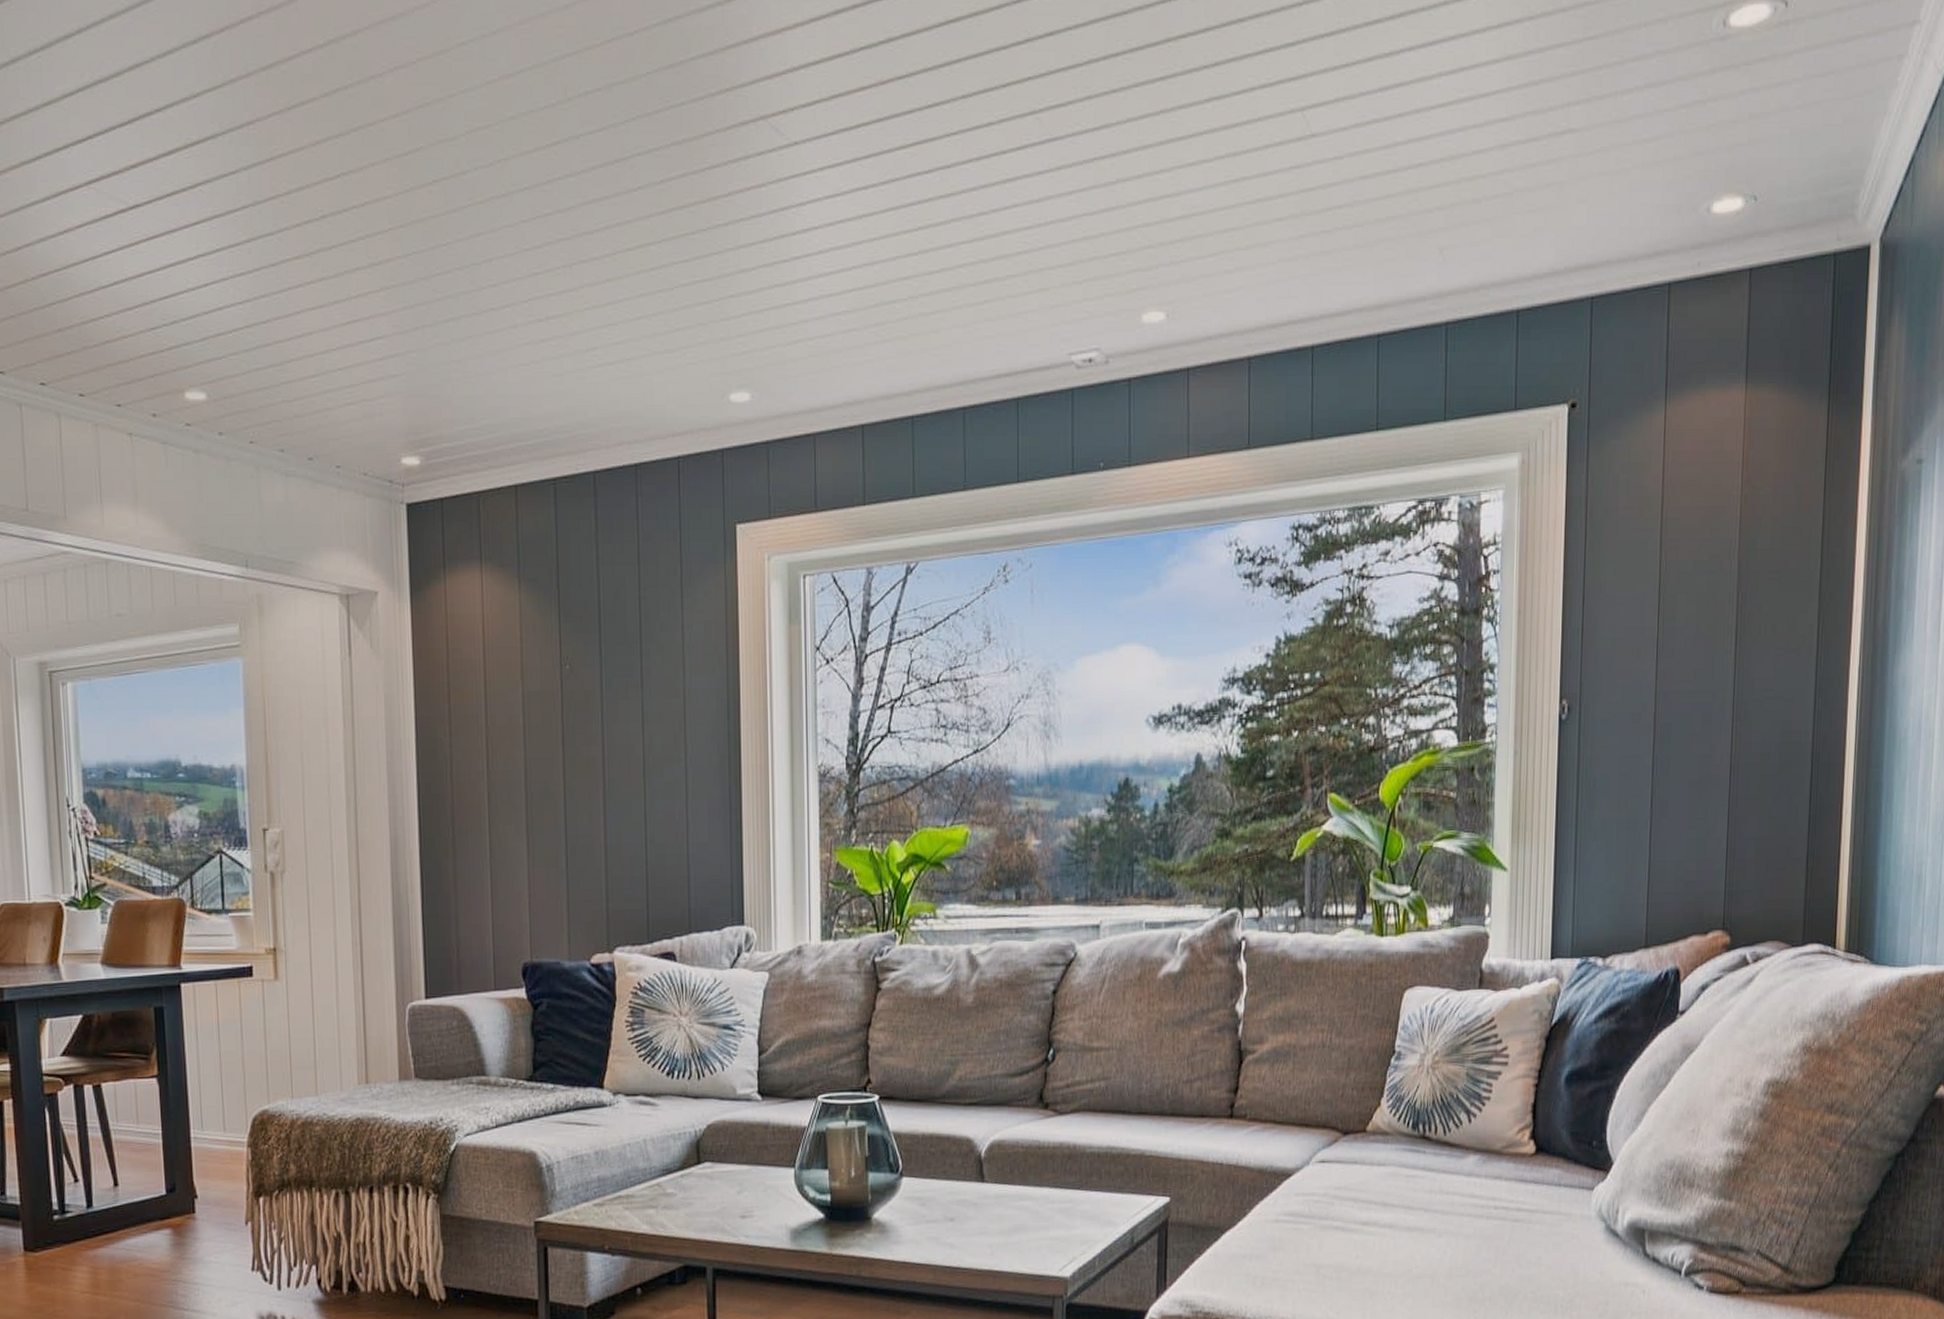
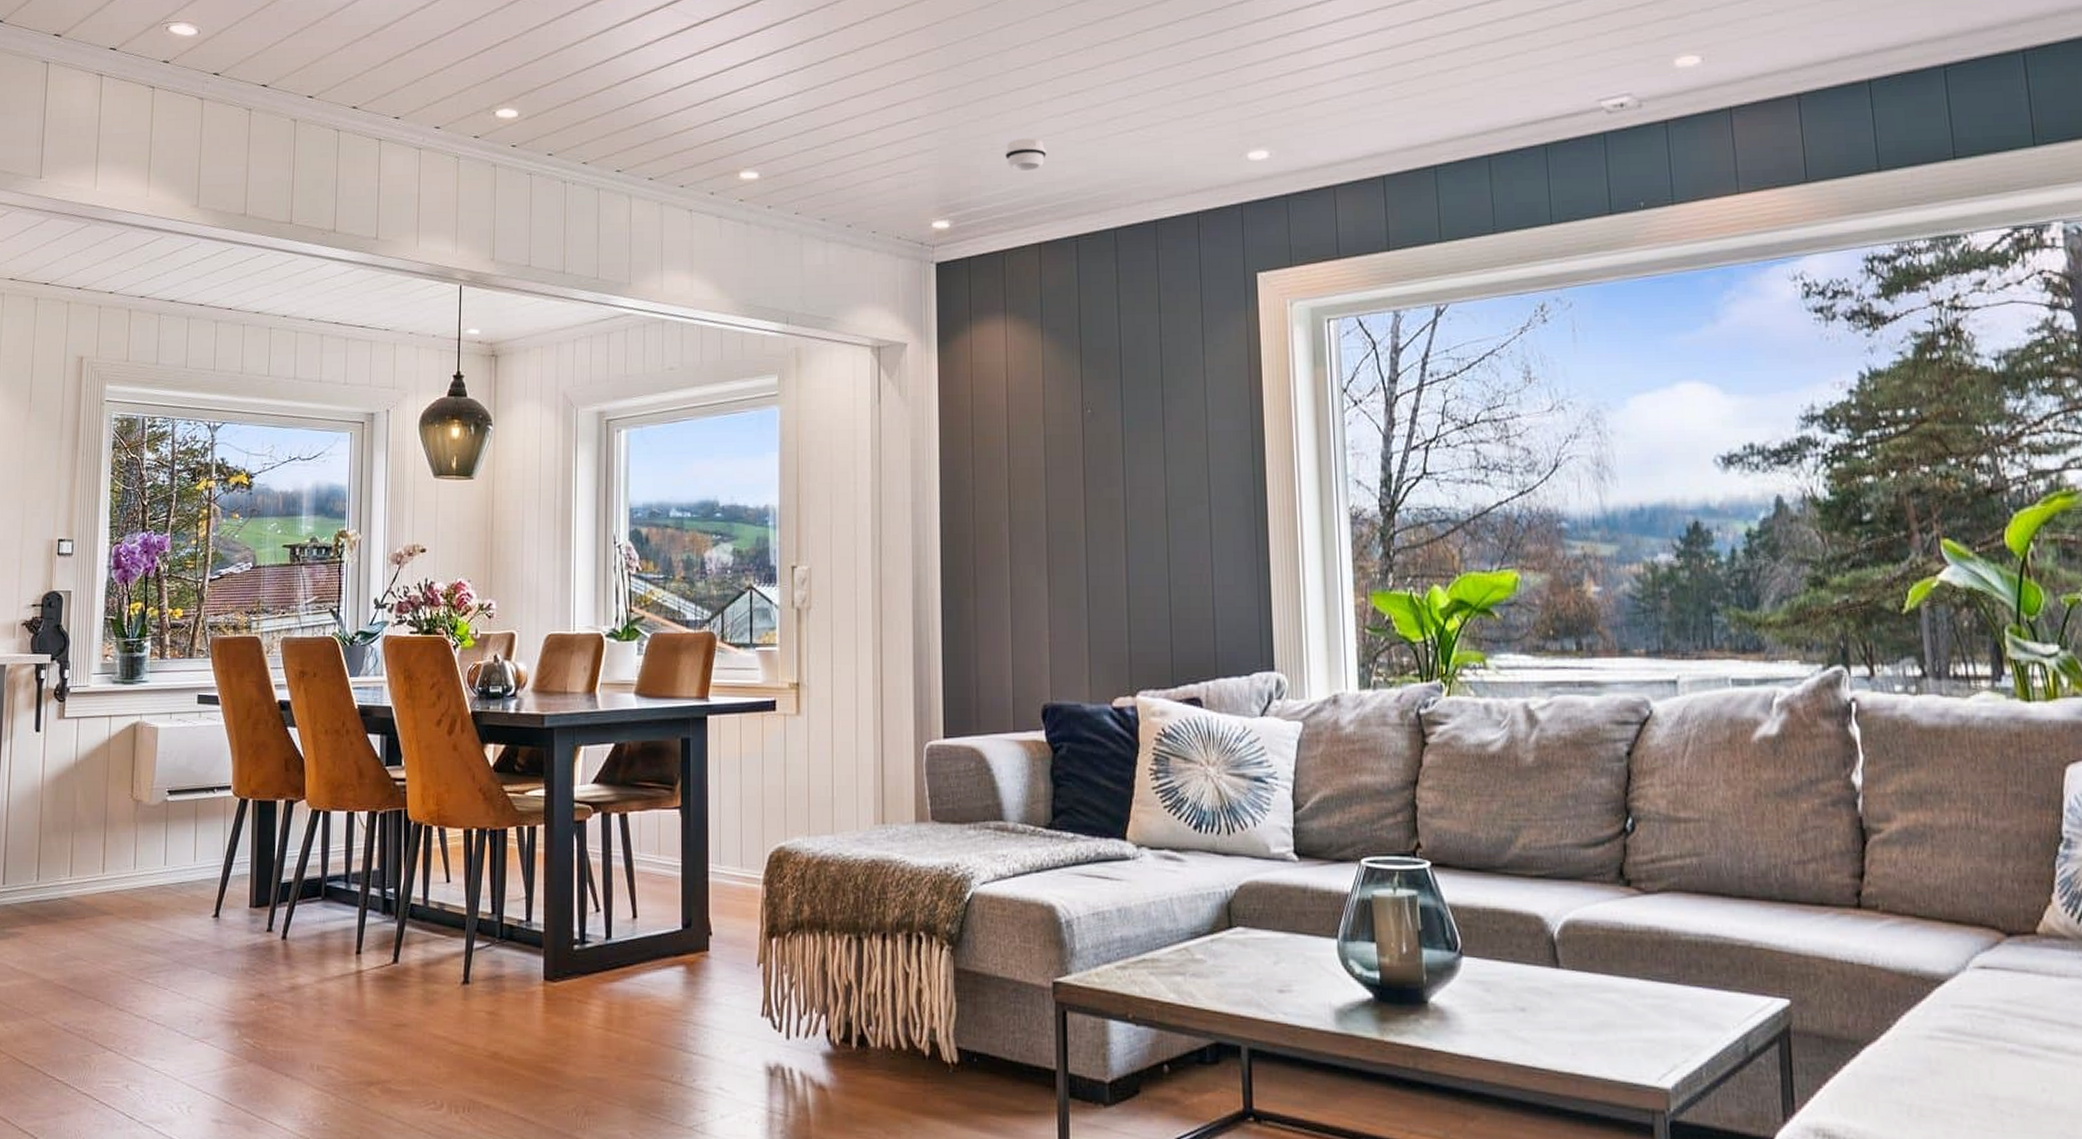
smoke detector: none [478,367,522,405] -> present [1005,138,1046,172]

